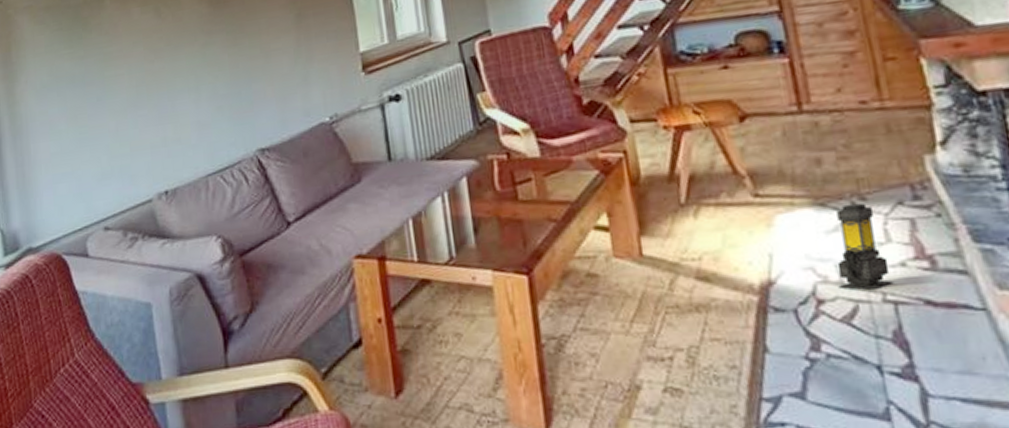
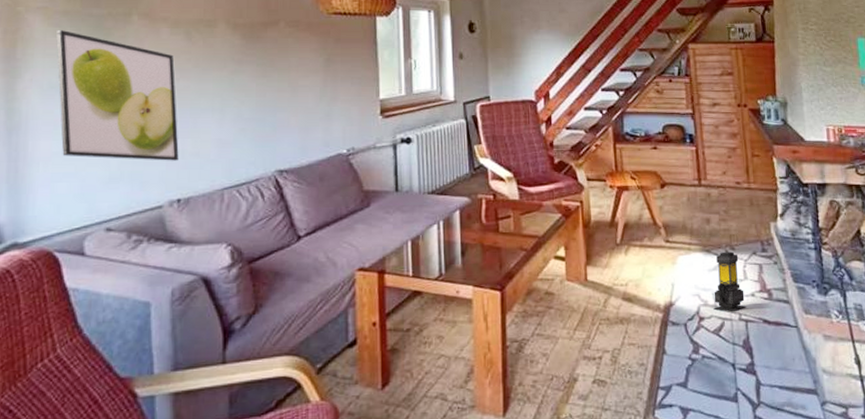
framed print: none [42,26,162,156] -> present [56,30,179,161]

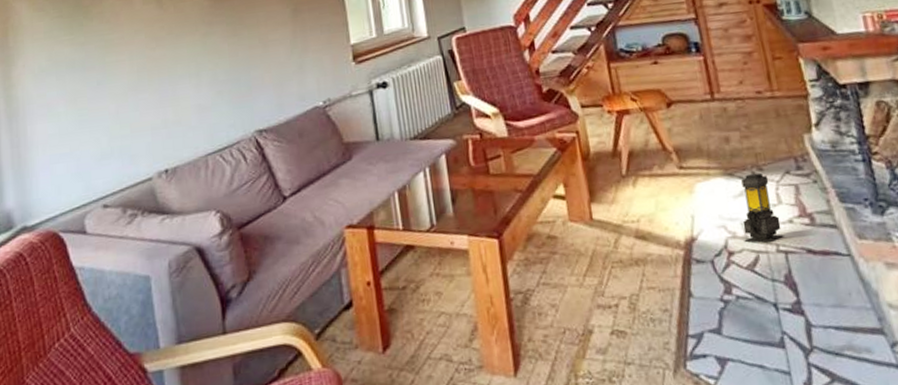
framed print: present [56,30,179,161] -> none [41,13,162,138]

